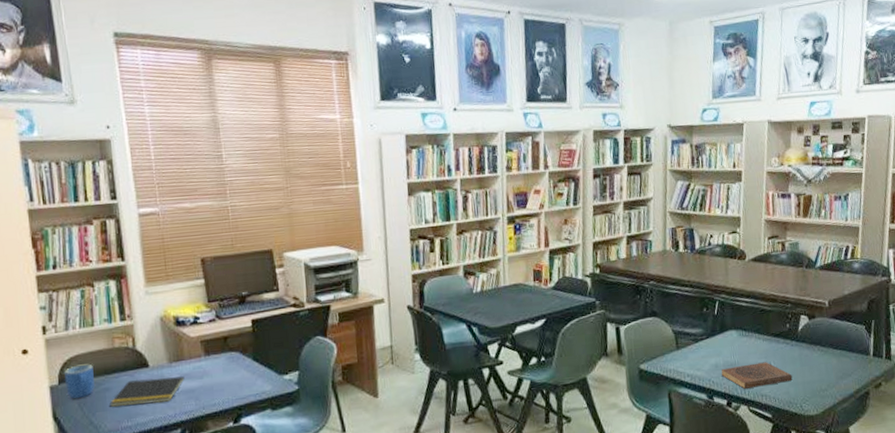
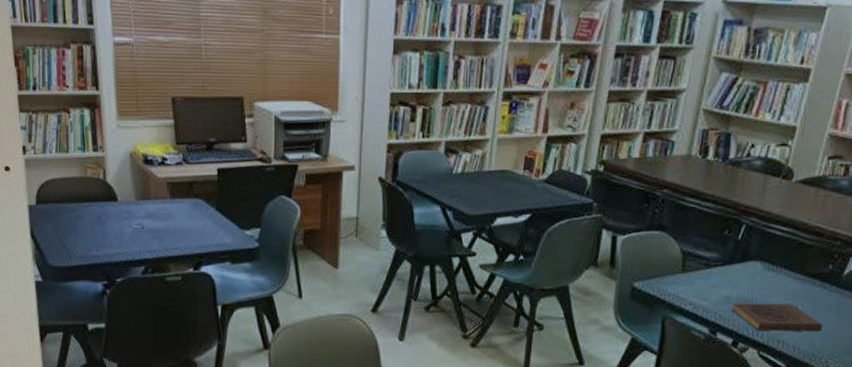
mug: present [63,364,95,399] -> none [40,189,68,222]
notepad: present [109,375,185,407] -> none [81,211,150,238]

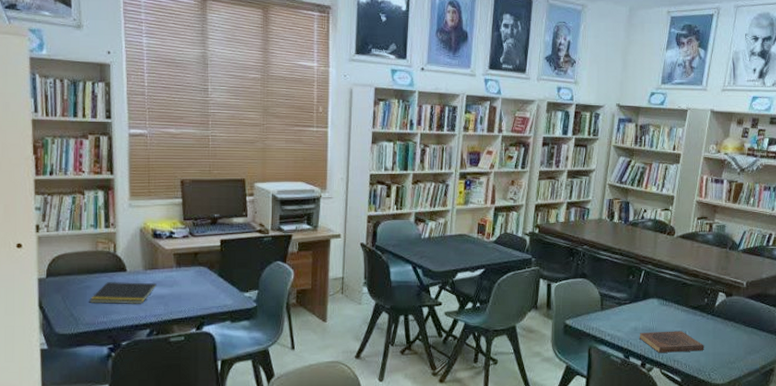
notepad: none [81,211,150,238] -> present [89,281,157,304]

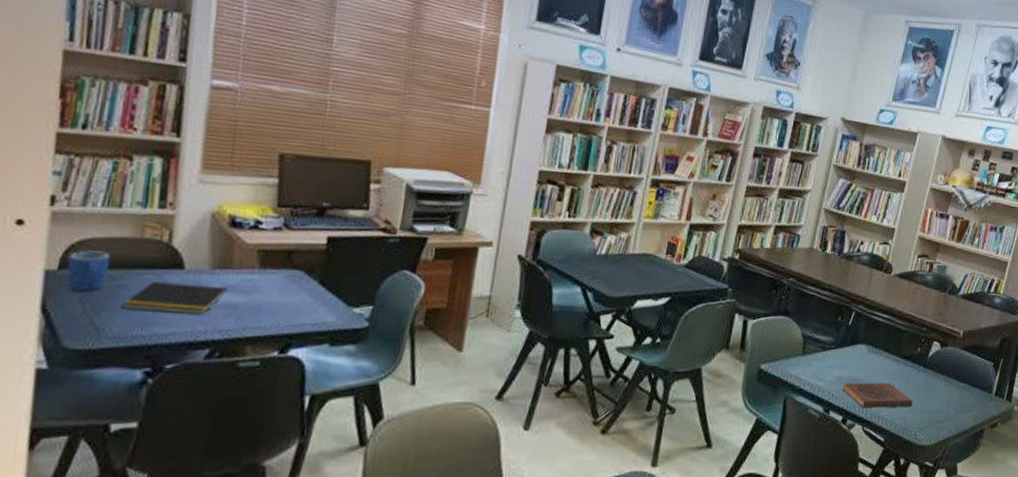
mug: none [51,262,77,292] -> present [66,250,110,292]

